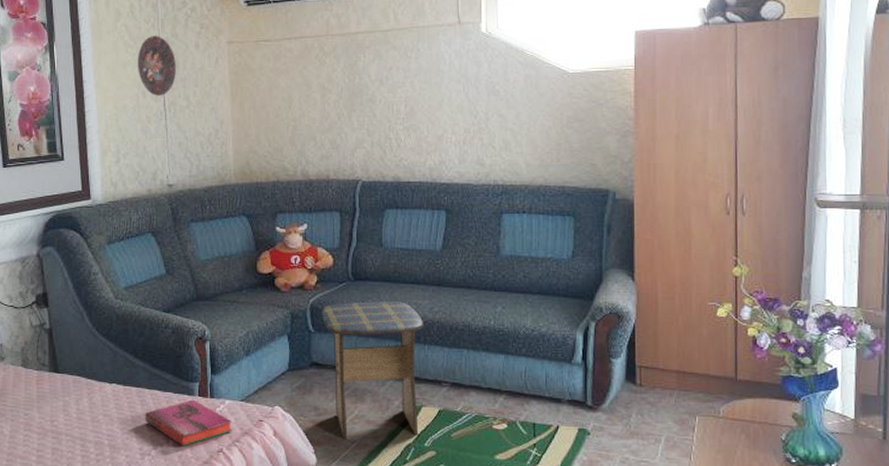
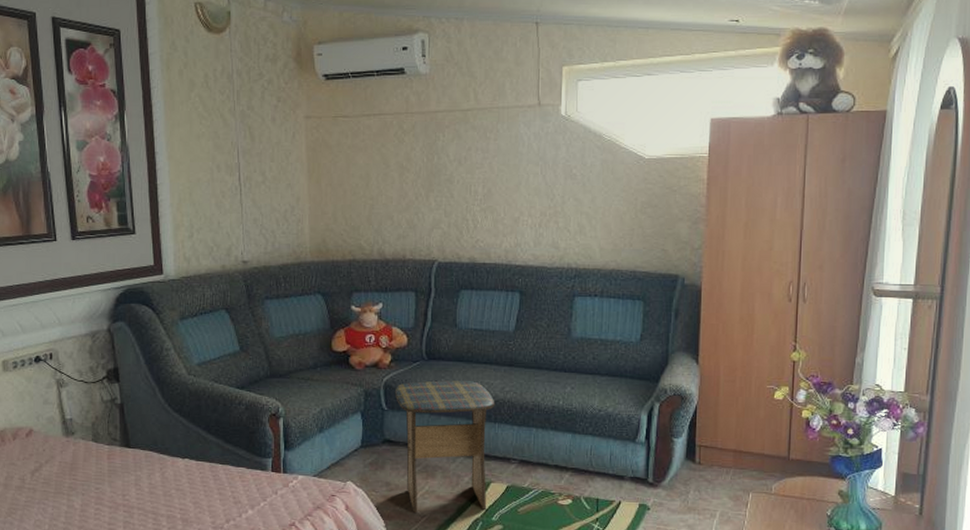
decorative plate: present [138,35,176,96] -> none [212,107,252,170]
hardback book: present [145,399,232,446] -> none [218,474,305,520]

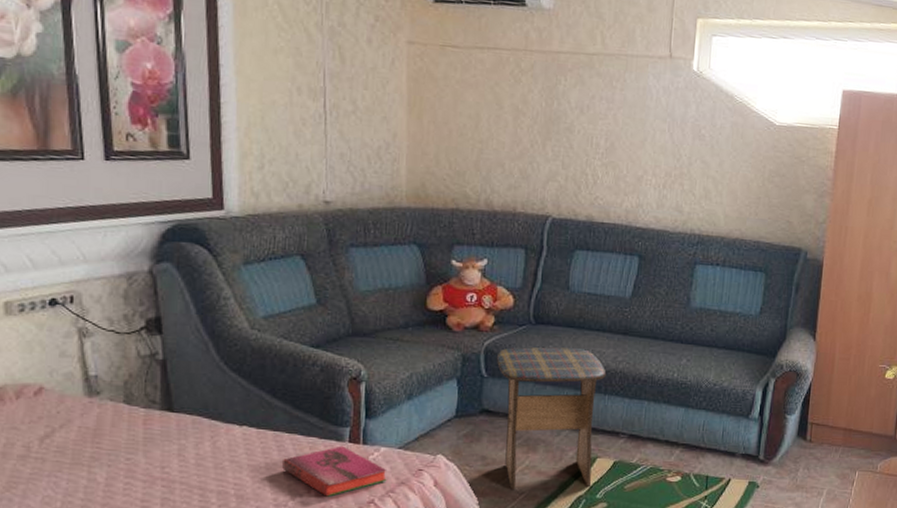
hardback book: none [218,474,305,520] -> present [282,445,387,497]

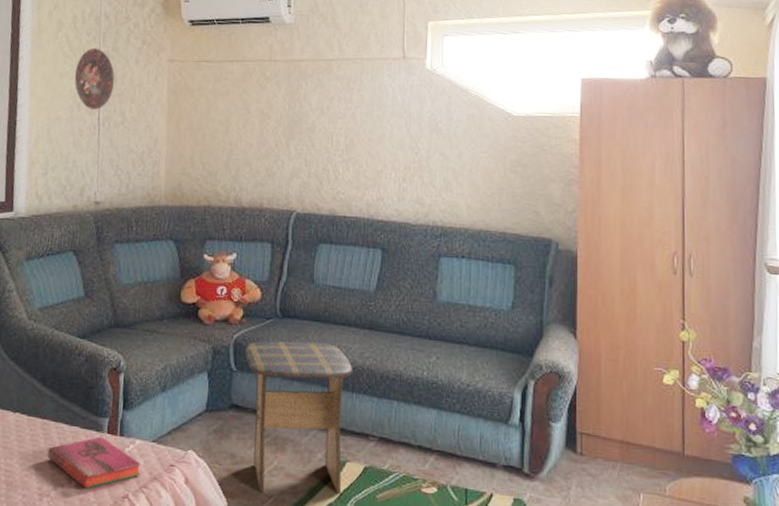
decorative plate: none [293,20,342,95] -> present [75,47,115,110]

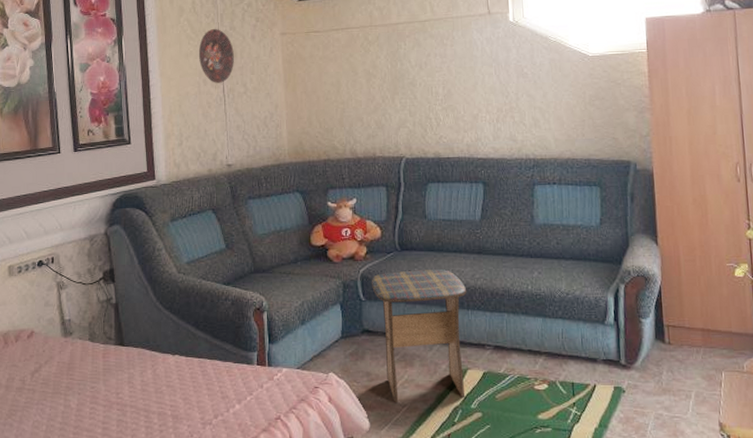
hardback book: present [47,436,142,489] -> none [207,368,290,415]

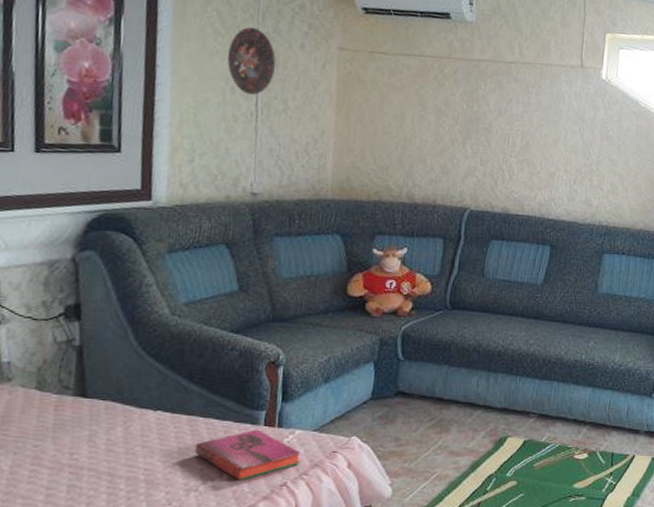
hardback book: none [207,368,290,415] -> present [195,429,302,481]
stool: present [371,269,467,403] -> none [412,331,518,471]

